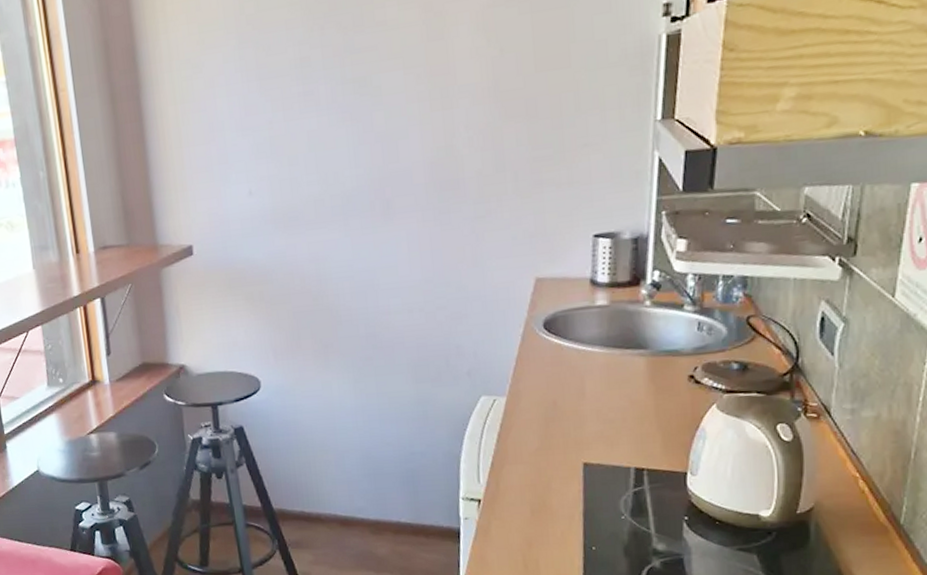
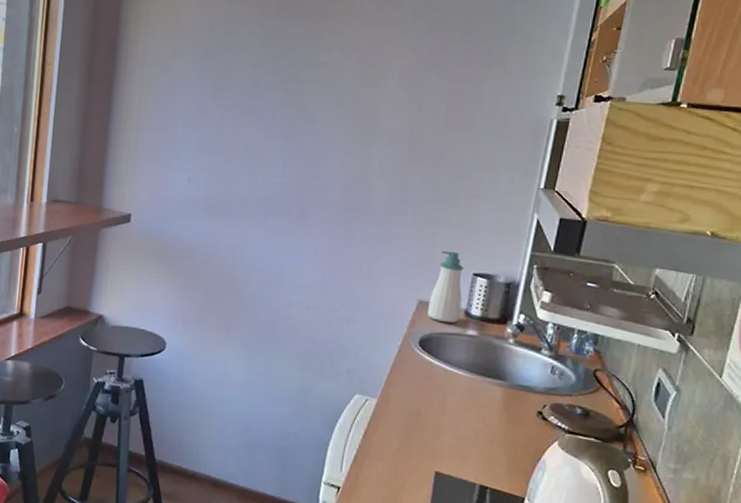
soap bottle: none [547,214,585,298] -> present [428,250,464,323]

